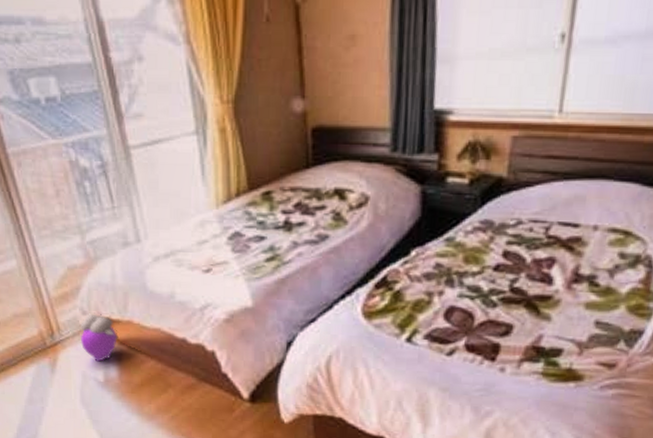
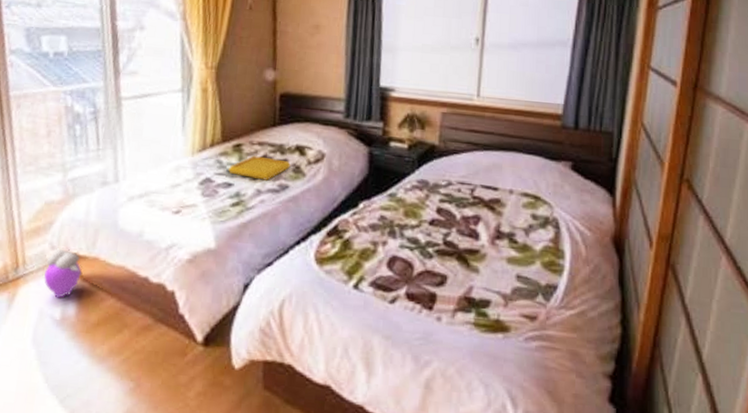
serving tray: none [259,204,330,231] -> present [228,155,291,181]

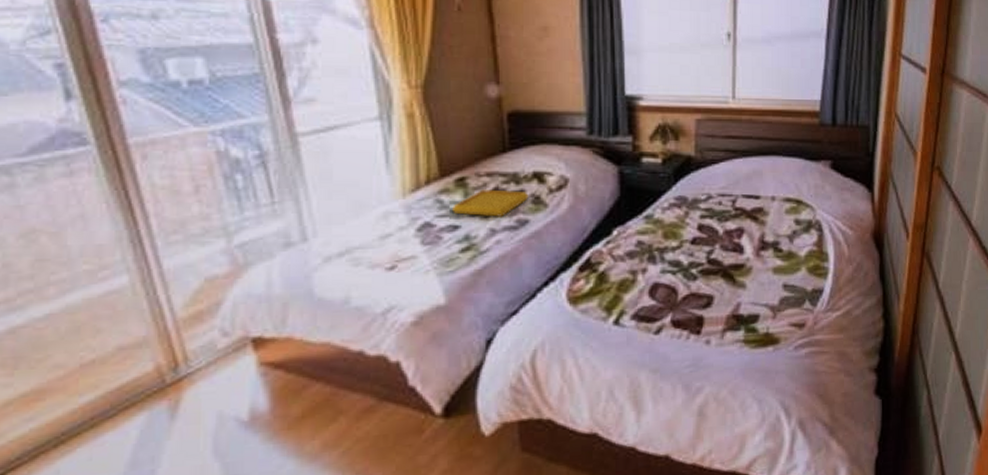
plush toy: present [43,247,83,299] -> none [217,332,273,395]

